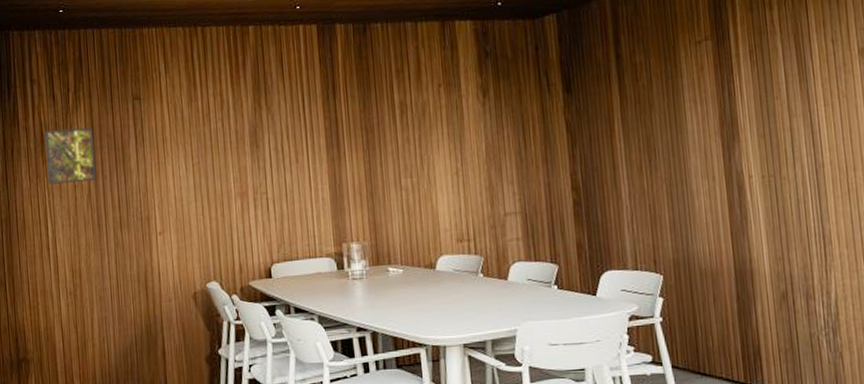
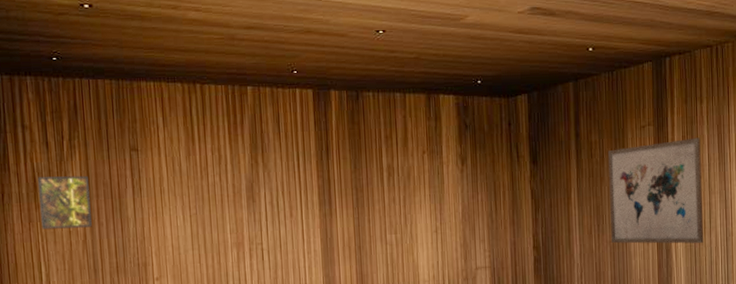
wall art: none [656,50,786,181] -> present [607,137,703,244]

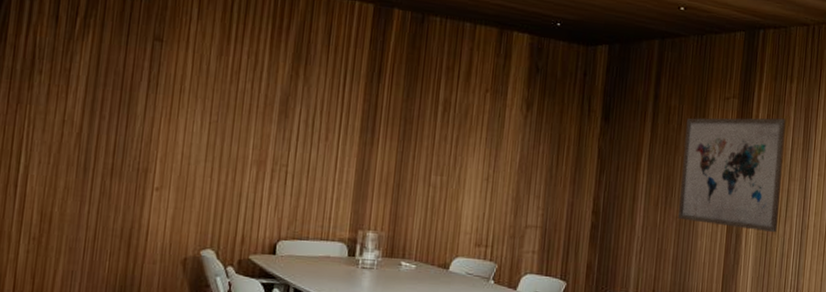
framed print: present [38,175,92,230] -> none [31,53,98,119]

